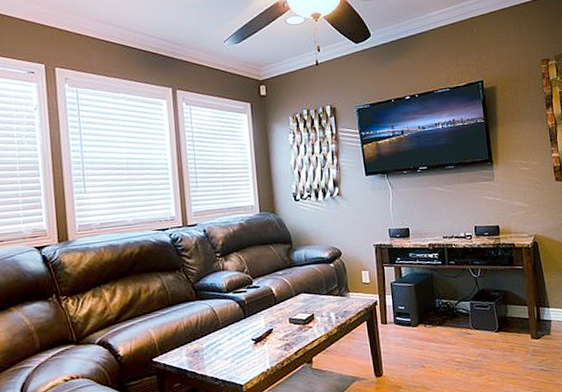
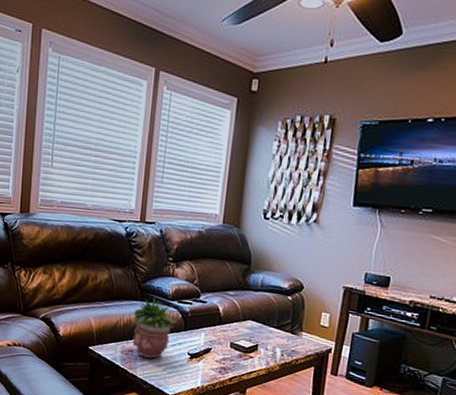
potted plant: none [192,293,236,355] -> present [132,296,178,358]

